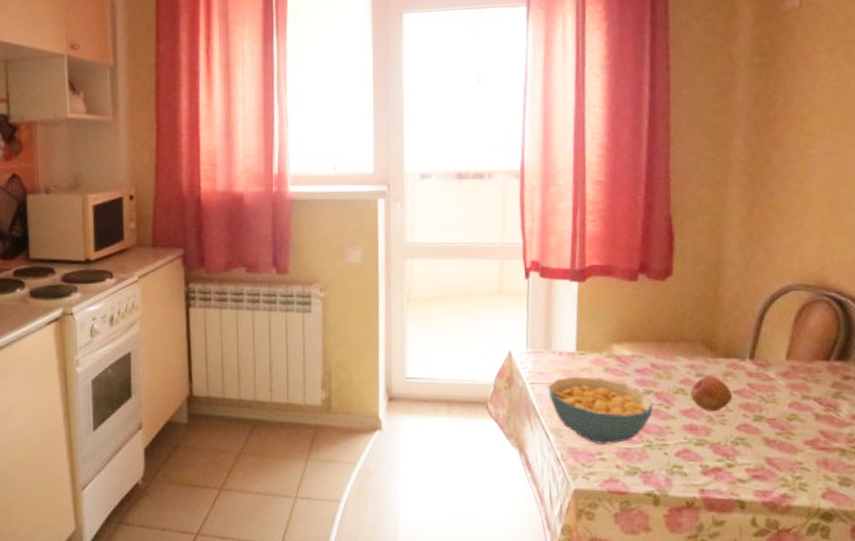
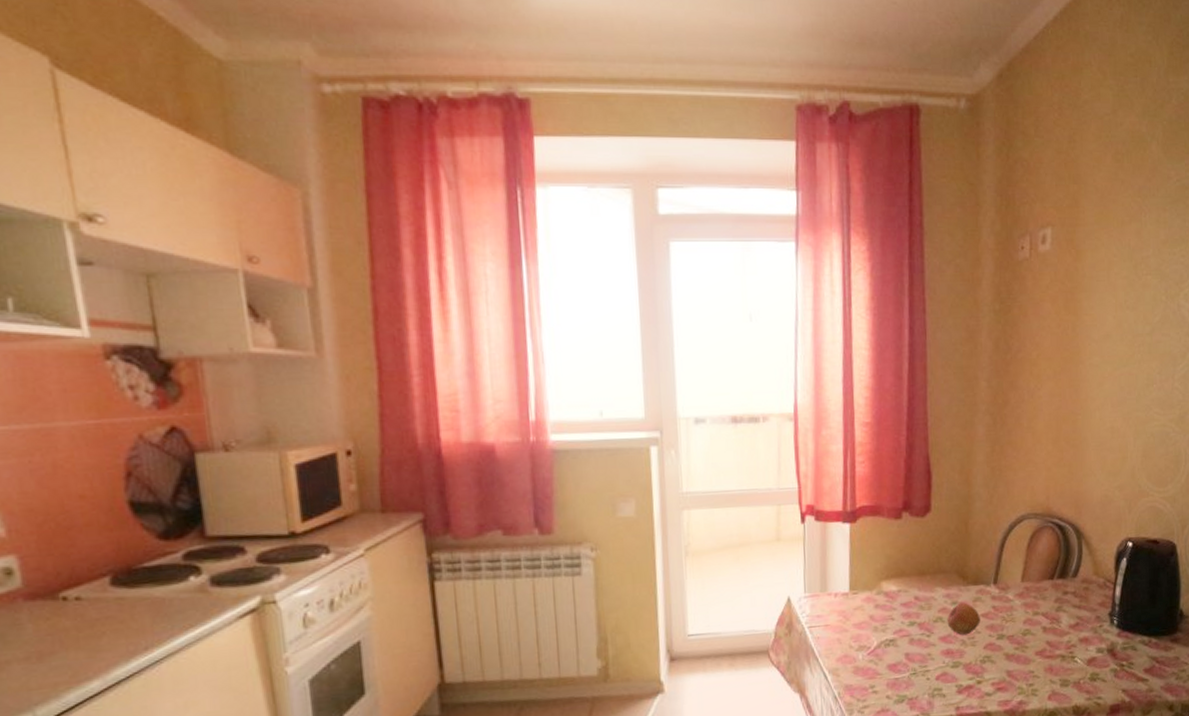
cereal bowl: present [548,376,654,444] -> none [825,614,918,678]

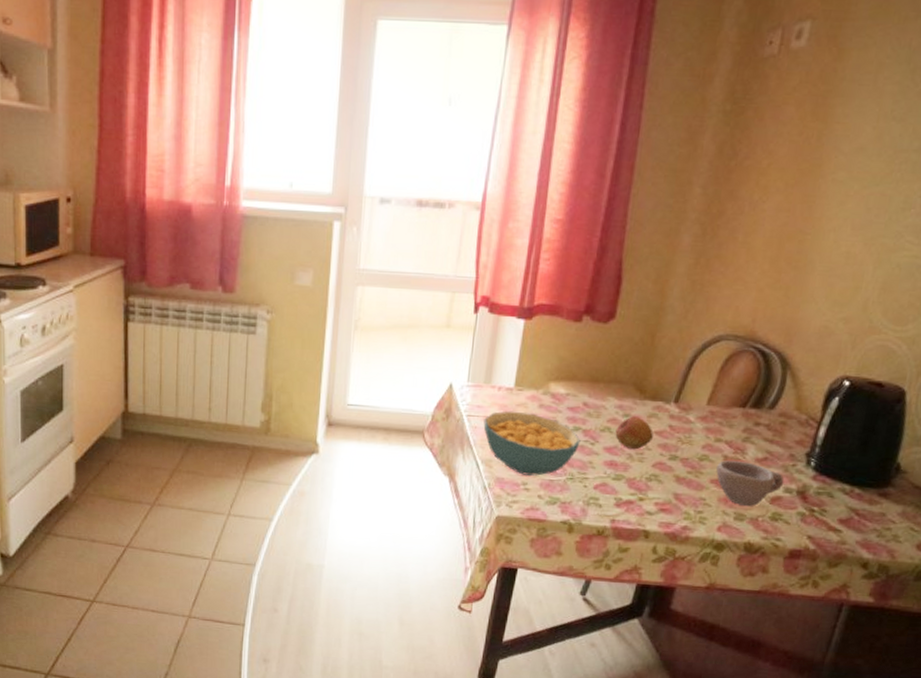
cereal bowl: none [825,614,918,678] -> present [483,411,581,476]
cup: none [1038,630,1096,672] -> present [716,460,784,507]

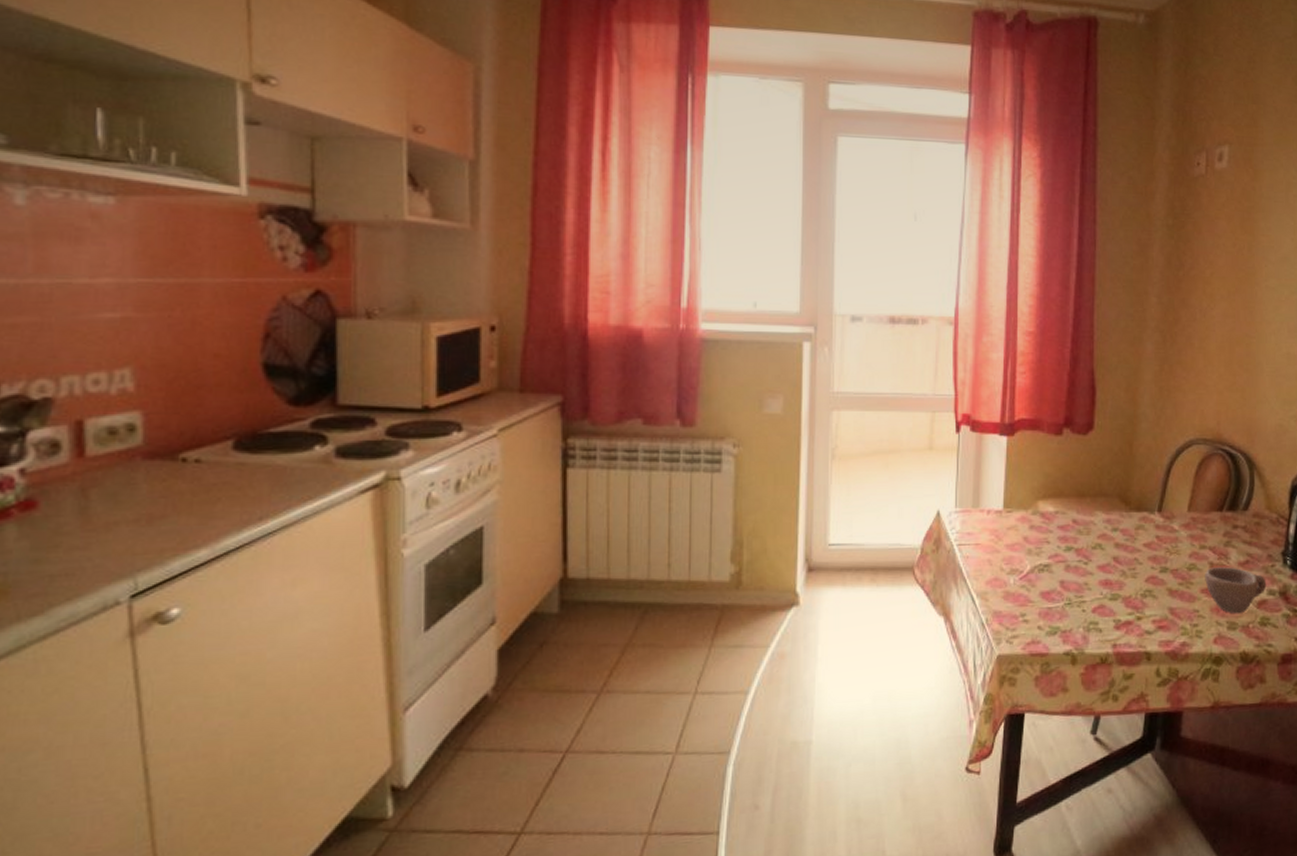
cereal bowl: present [483,411,581,476] -> none [975,535,1074,605]
fruit: present [615,416,654,450] -> none [1106,530,1142,566]

